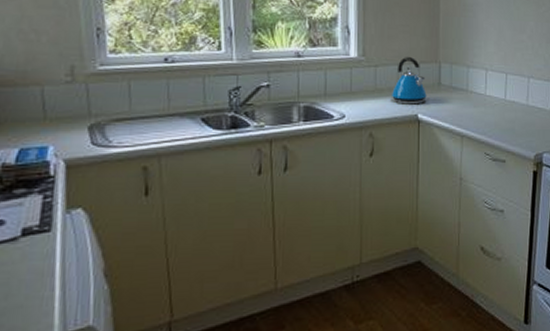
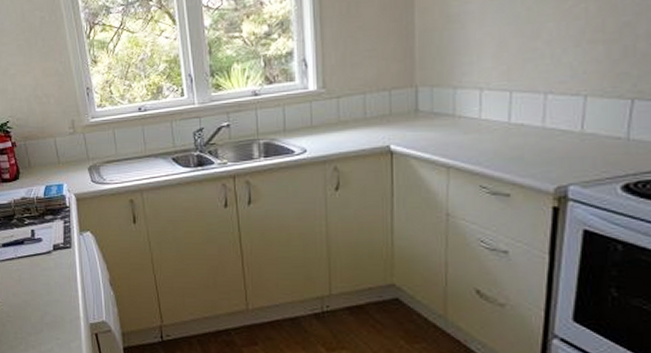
kettle: present [392,56,427,105] -> none [358,83,401,136]

